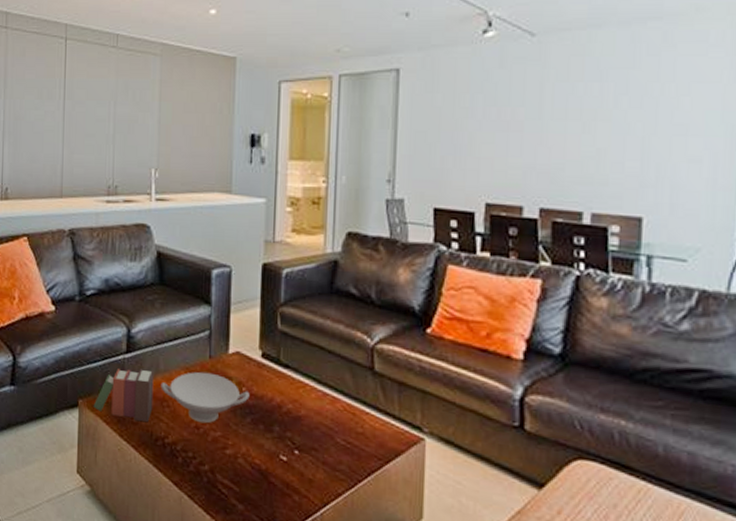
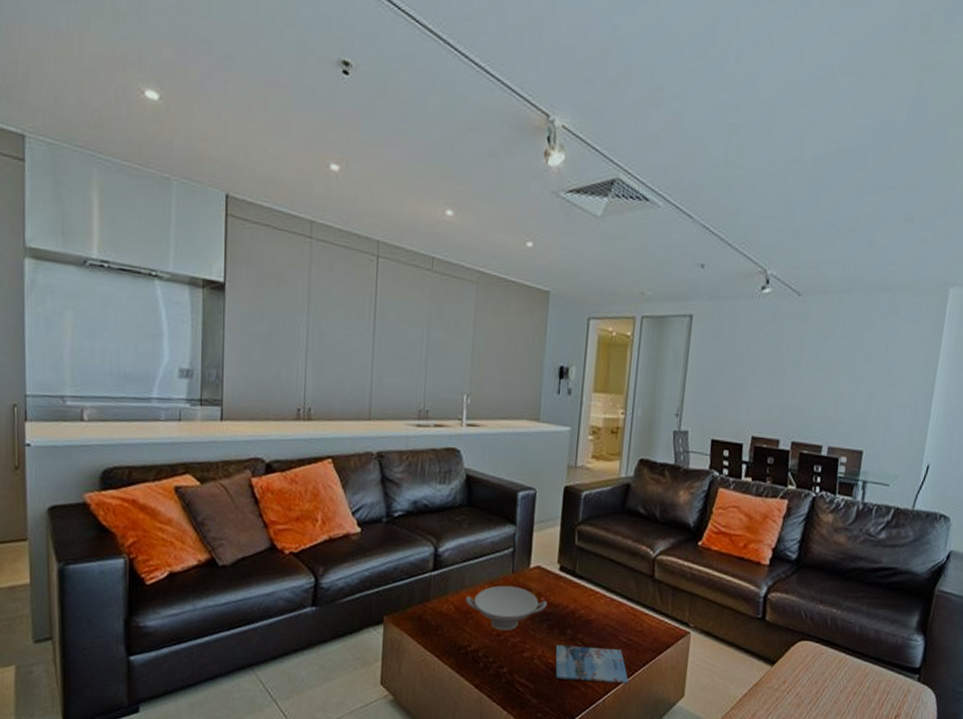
books: present [93,369,154,423] -> none [398,585,460,634]
magazine: none [261,443,351,497] -> present [555,645,629,685]

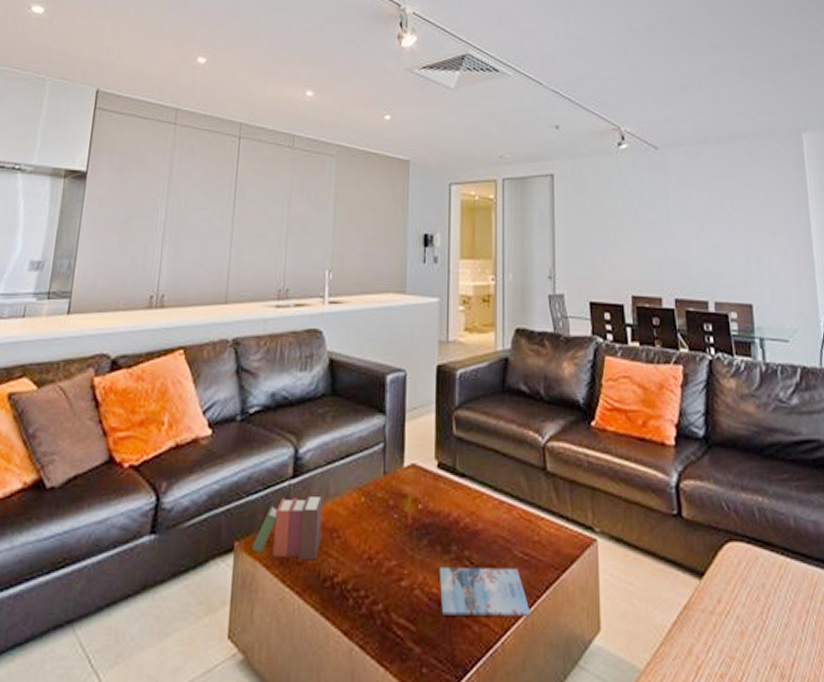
books: none [398,585,460,634] -> present [251,495,323,561]
decorative bowl: present [465,585,547,631] -> none [330,491,426,553]

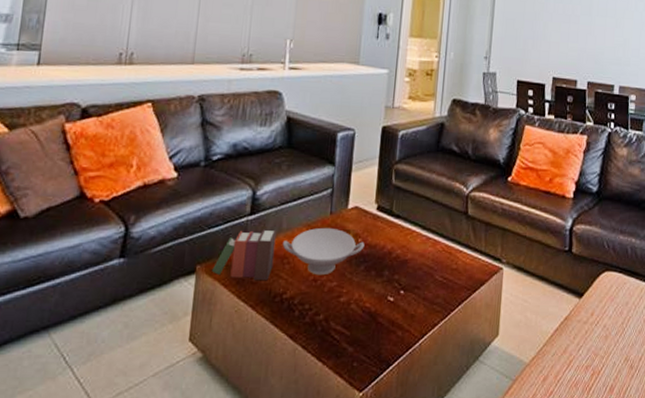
decorative bowl: none [330,491,426,553] -> present [282,227,365,276]
magazine: present [439,567,531,618] -> none [372,287,445,326]

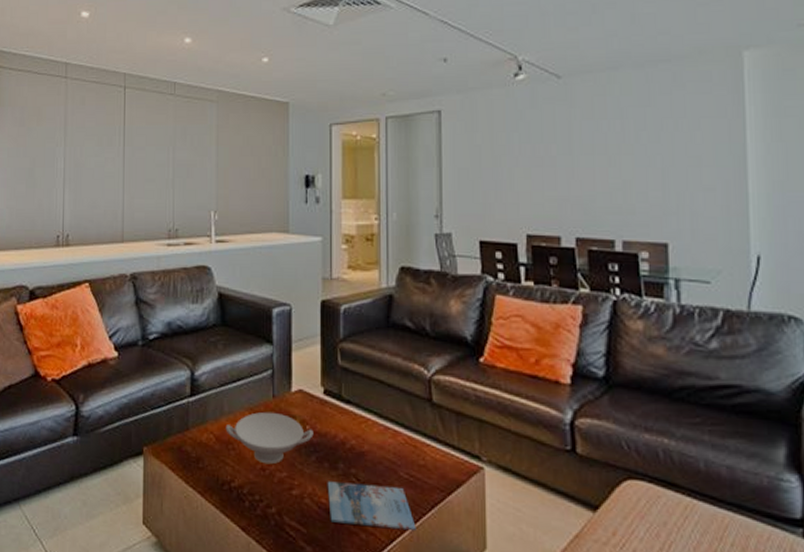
books: present [211,229,277,281] -> none [158,412,219,467]
magazine: none [372,287,445,326] -> present [327,481,416,532]

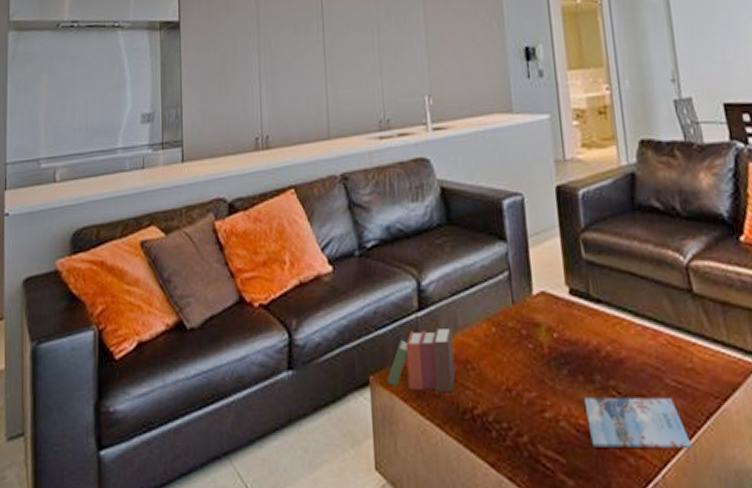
books: none [158,412,219,467] -> present [386,327,456,393]
decorative bowl: present [225,412,314,465] -> none [461,321,563,384]

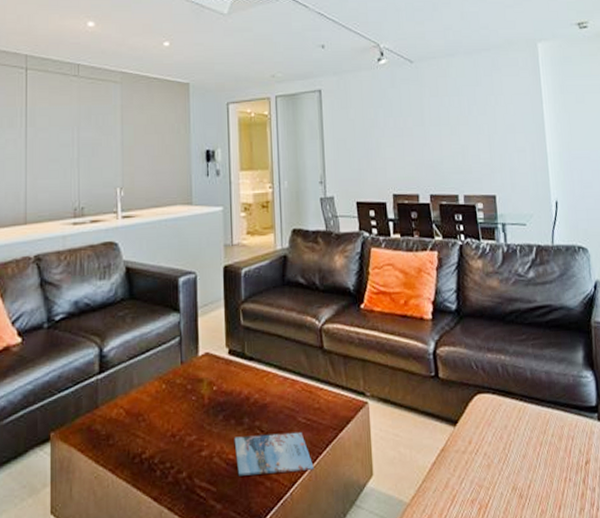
books: present [386,327,456,393] -> none [66,386,129,443]

